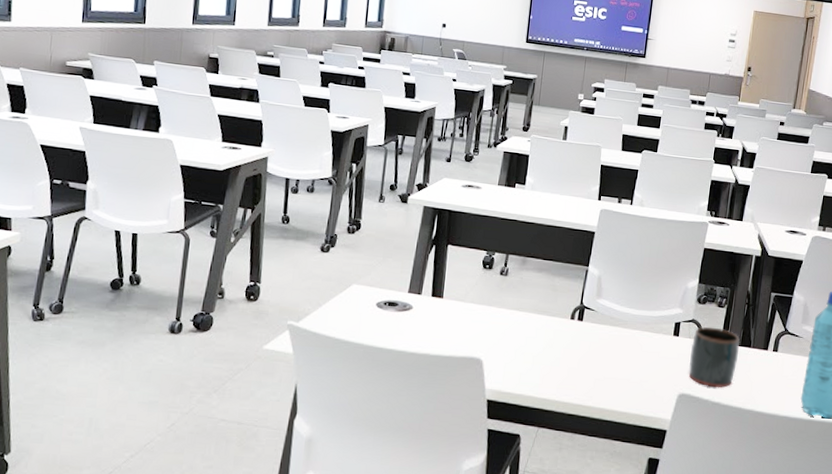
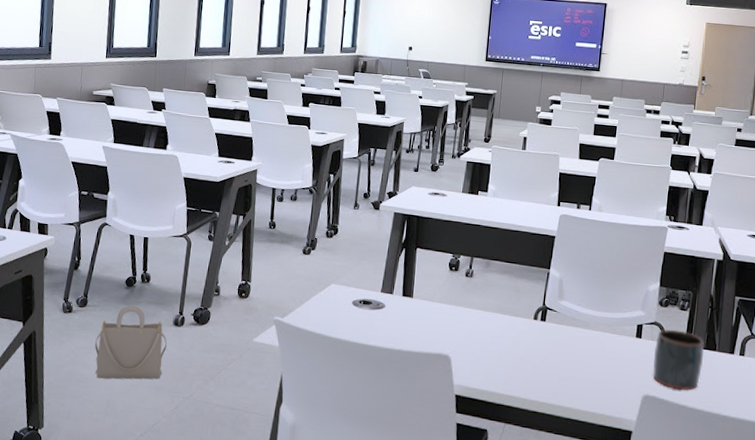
handbag: none [73,312,162,395] -> present [95,306,167,379]

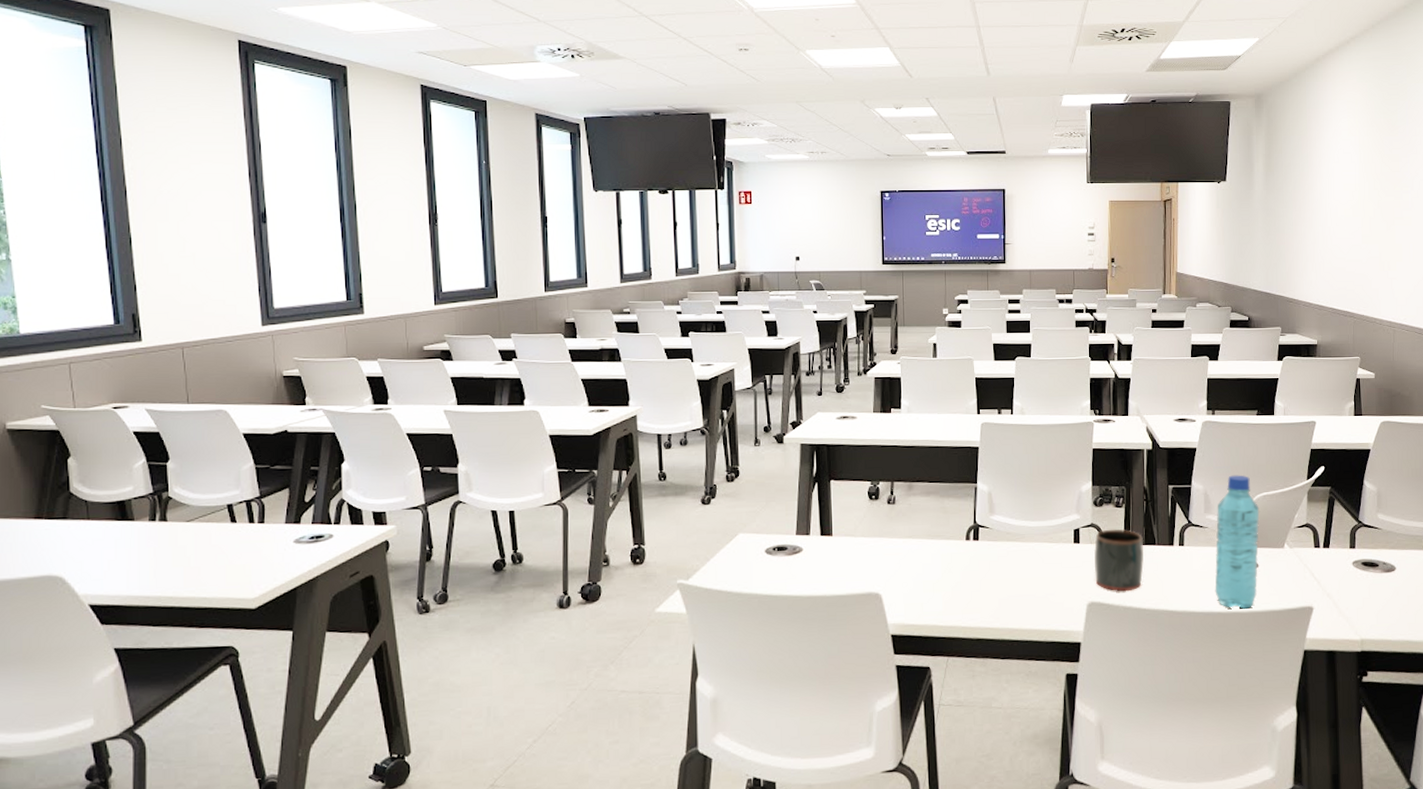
handbag: present [95,306,167,379] -> none [464,593,553,684]

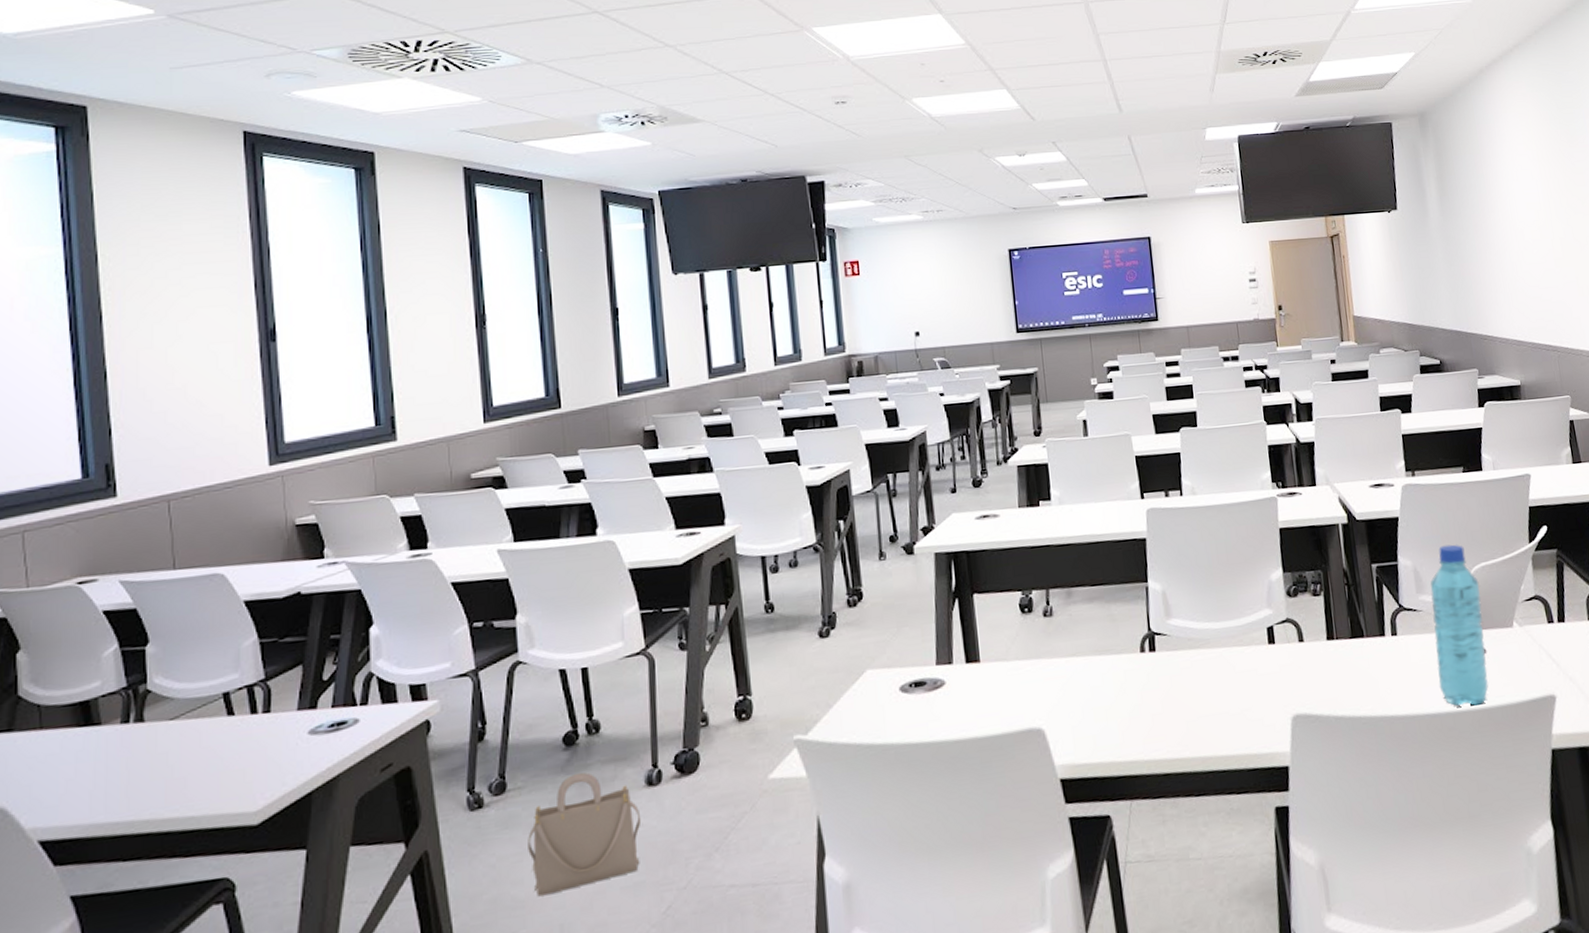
handbag: none [464,593,553,684] -> present [528,772,642,897]
mug: present [1093,529,1144,592] -> none [1292,622,1353,698]

